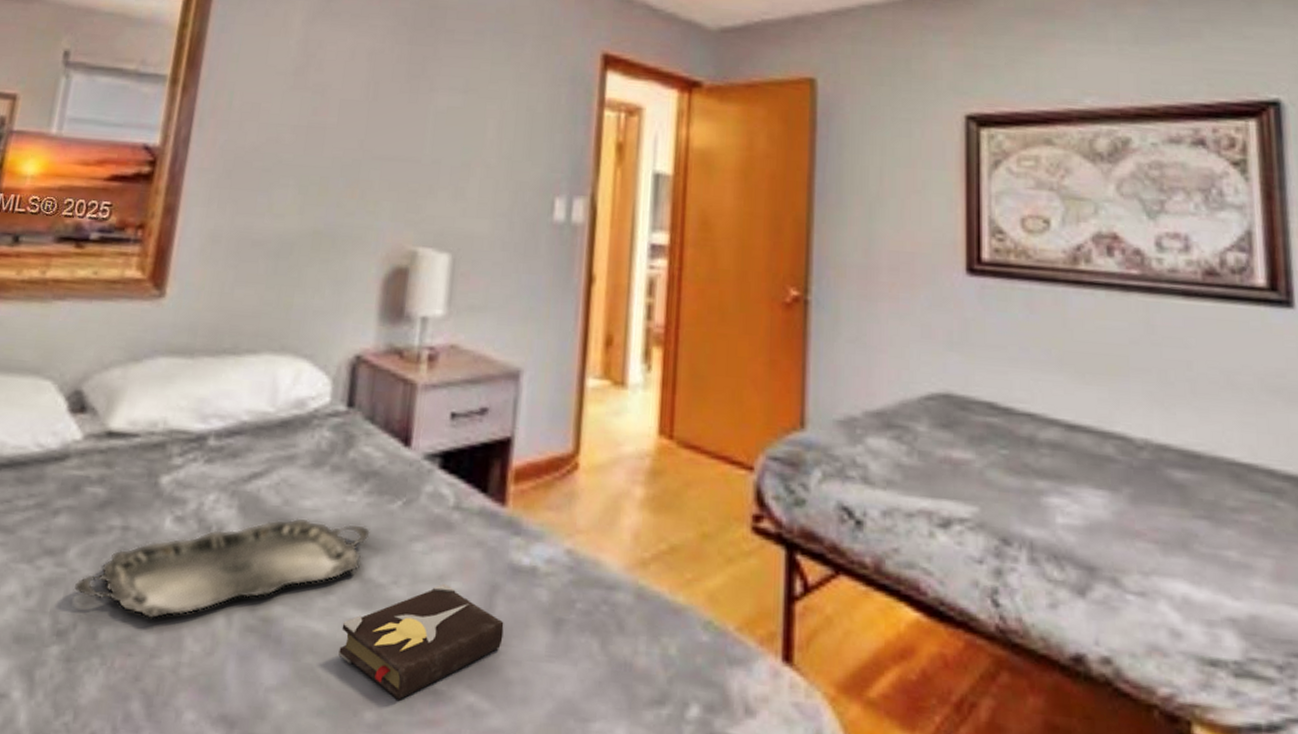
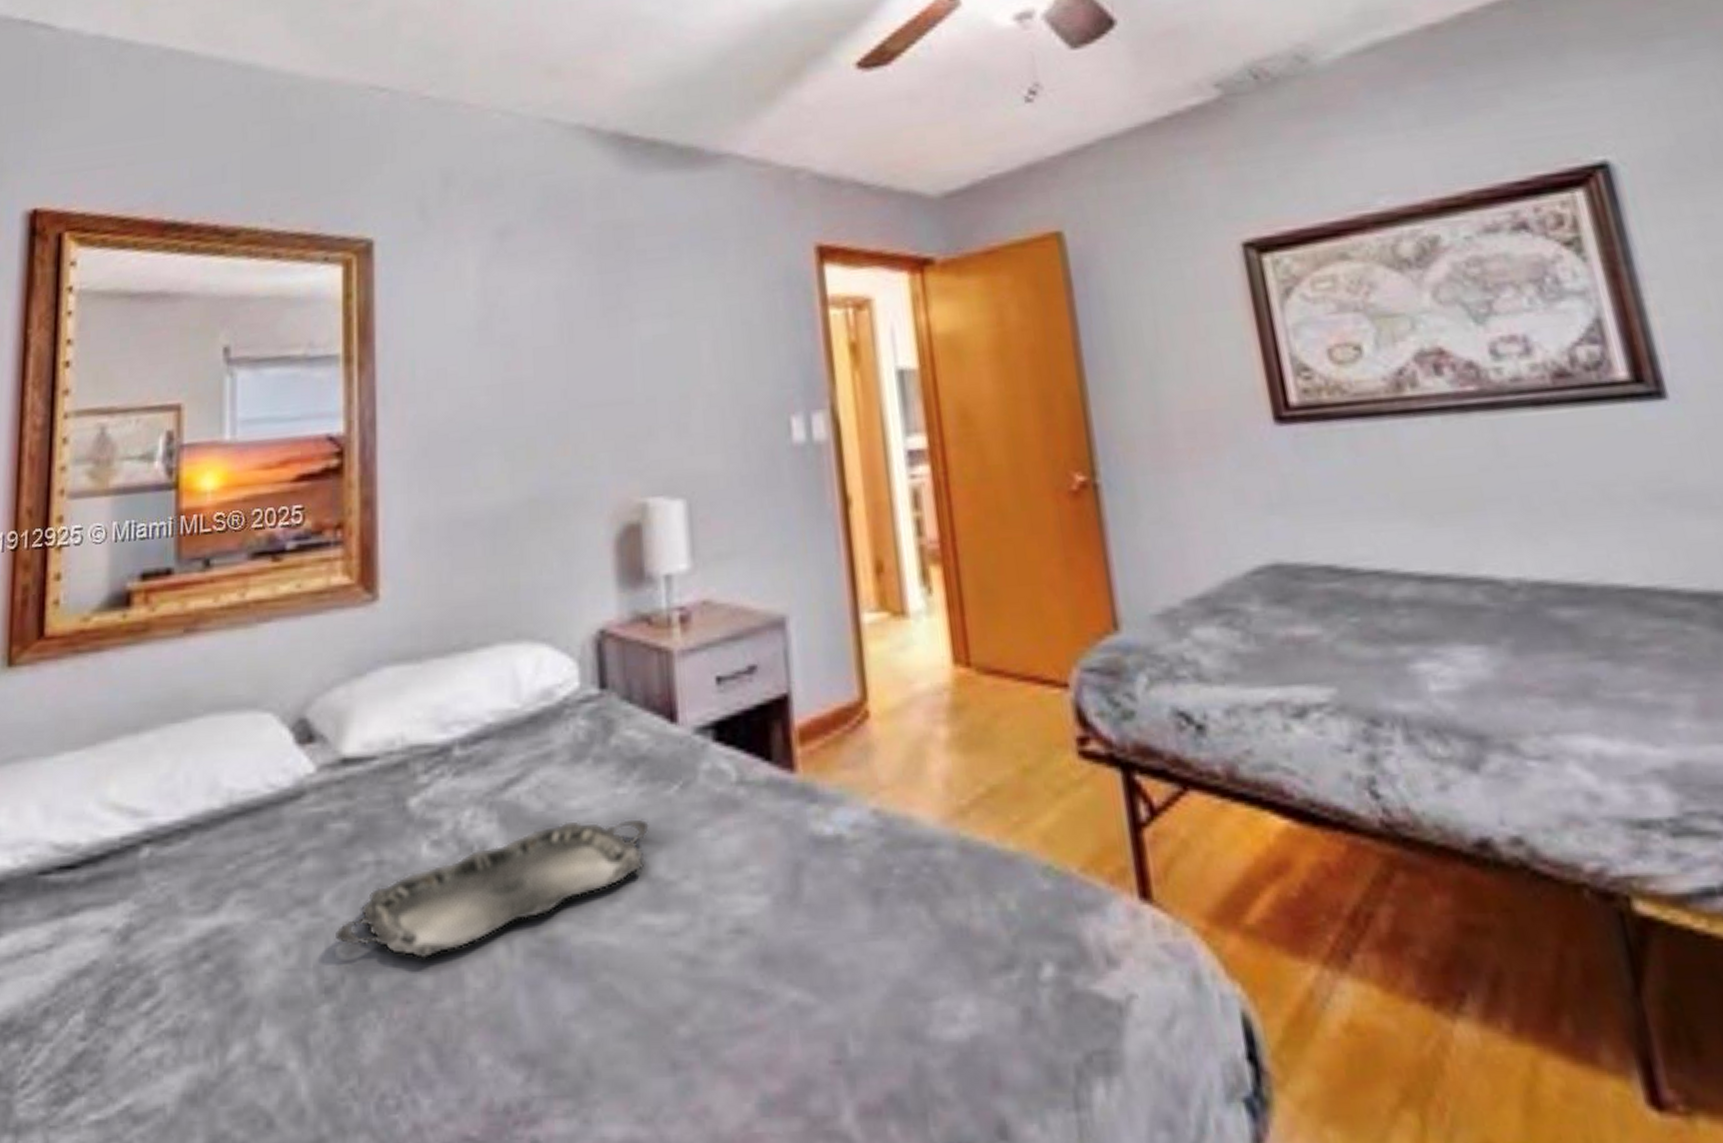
hardback book: present [339,583,504,701] -> none [635,869,818,1008]

